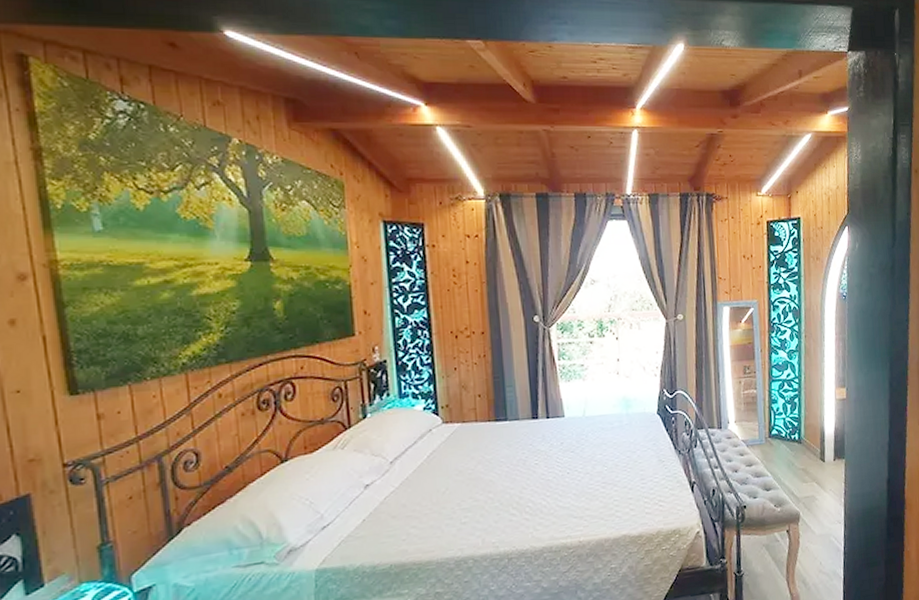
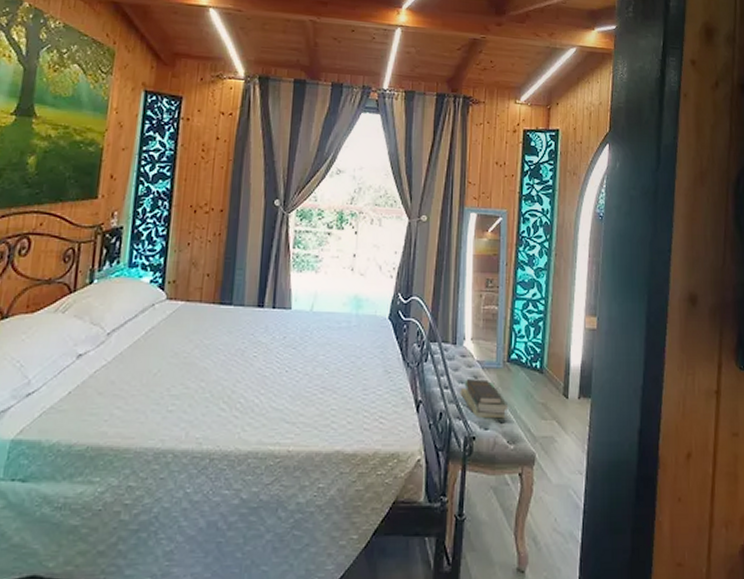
books: none [729,455,773,489] -> present [460,379,509,419]

